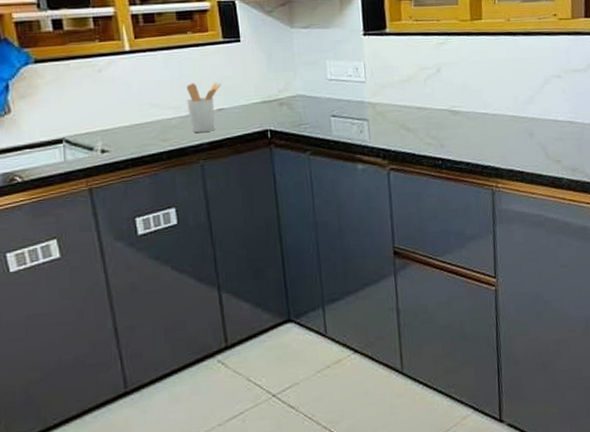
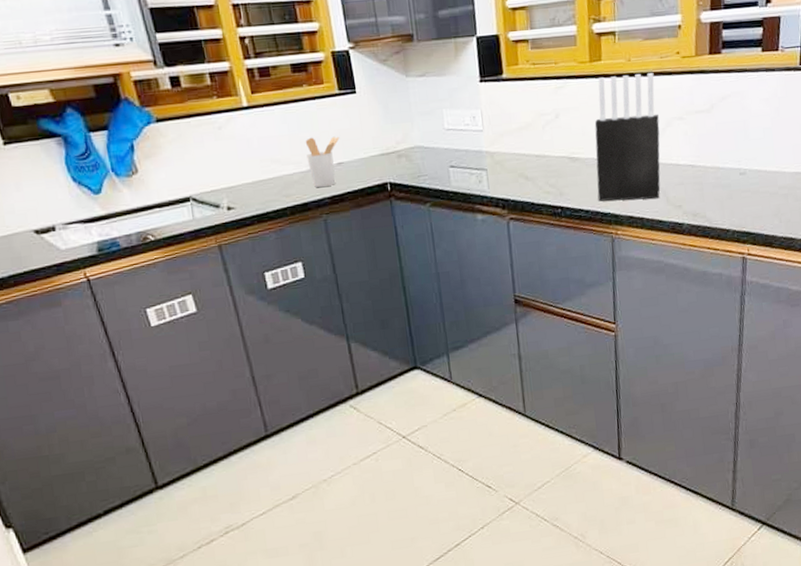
knife block: none [475,33,540,155] -> present [594,73,661,202]

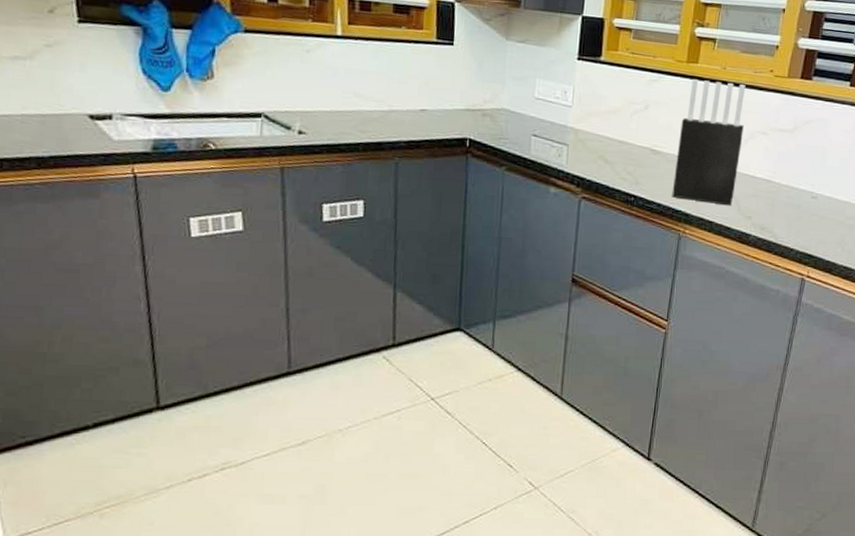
utensil holder: present [305,136,340,188] -> none [390,79,428,131]

